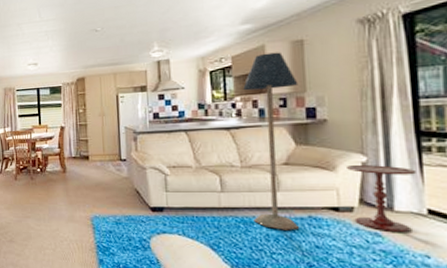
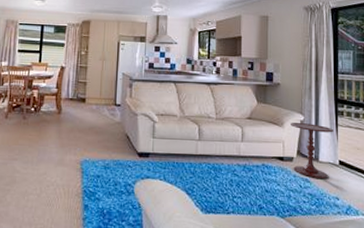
floor lamp: present [243,52,299,230] -> none [222,23,263,177]

